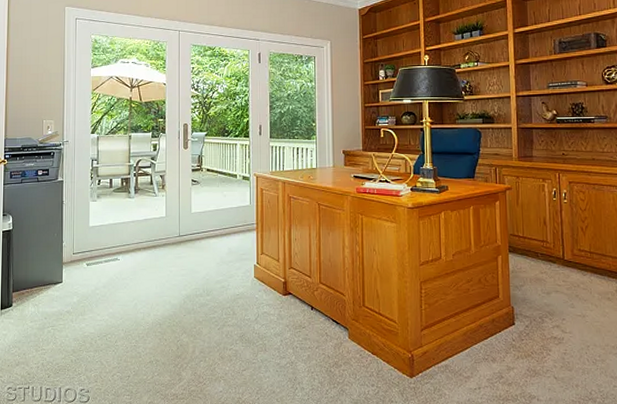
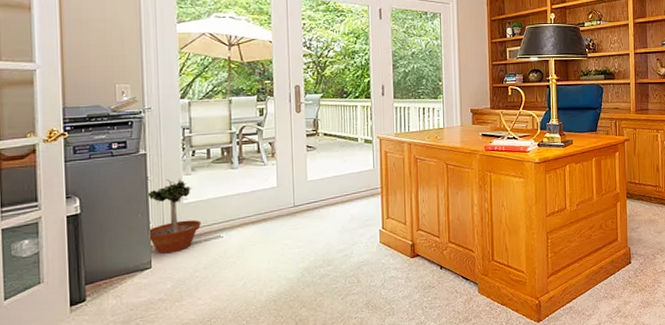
potted tree: none [62,204,102,271] -> present [147,178,201,254]

